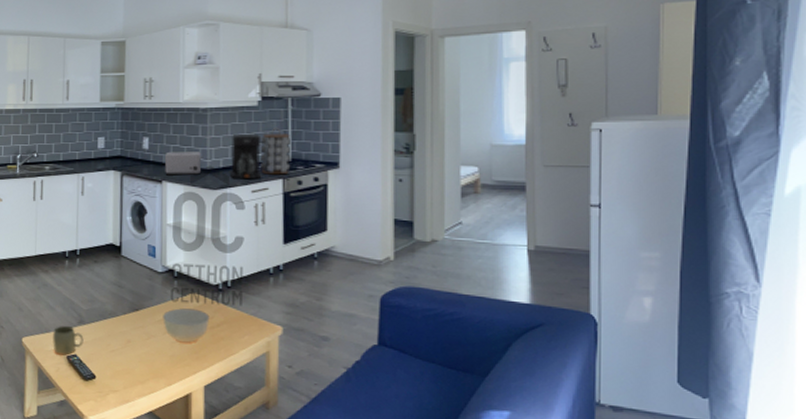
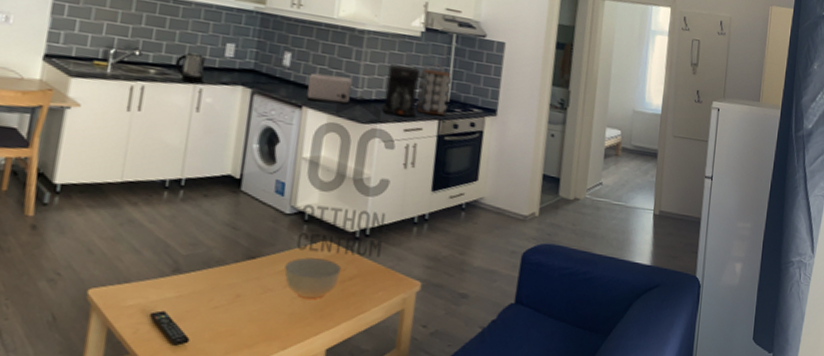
mug: present [53,325,84,356] -> none [132,274,178,313]
kettle: none [62,149,84,172] -> present [175,52,206,84]

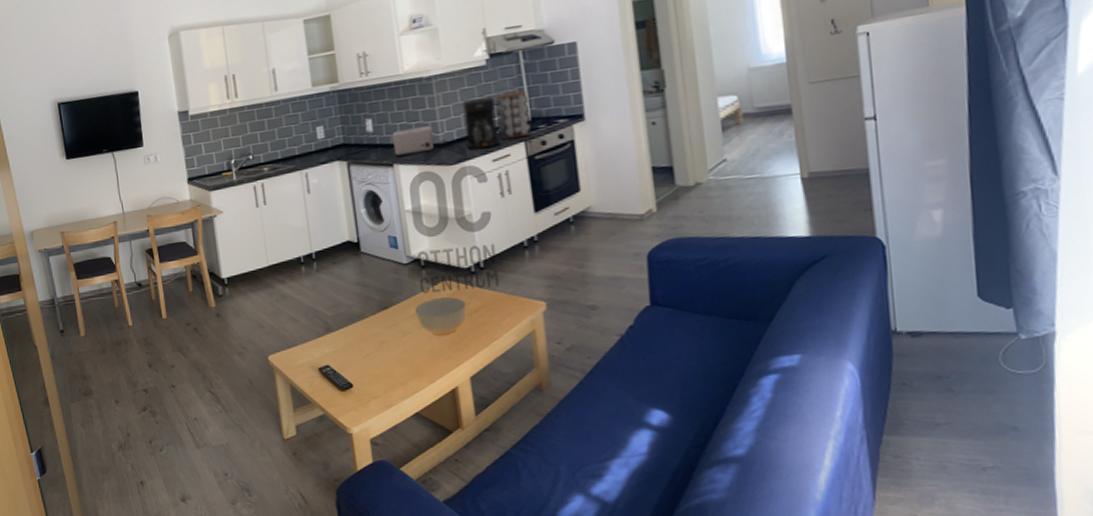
kettle: present [175,52,206,84] -> none [281,143,306,170]

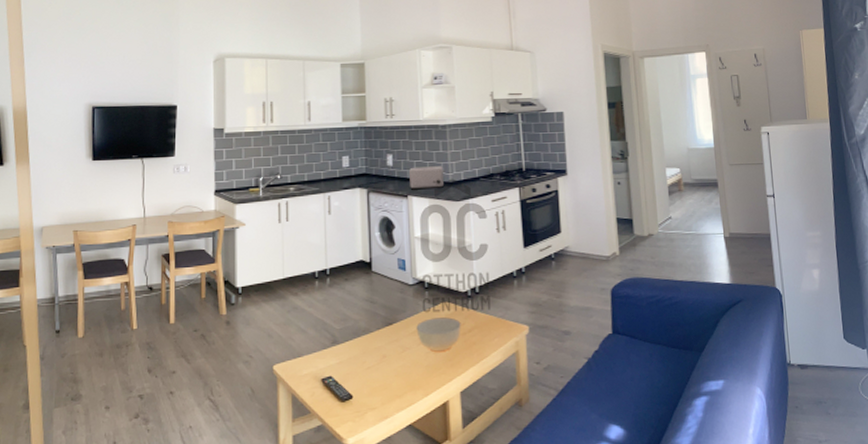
coffee maker: present [463,96,502,151] -> none [470,147,500,191]
spice rack: present [494,86,532,140] -> none [496,141,525,184]

